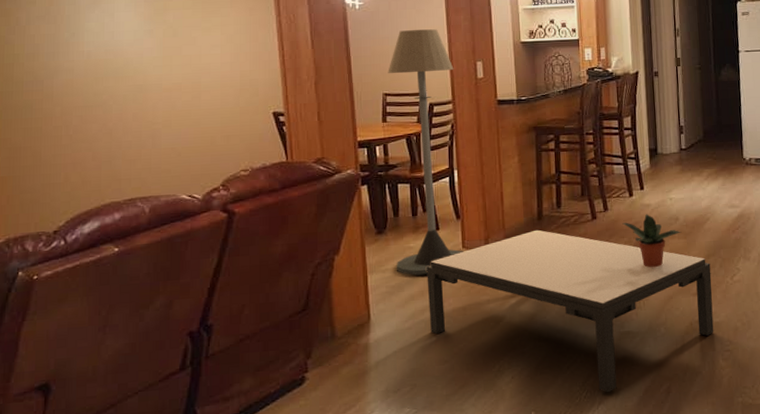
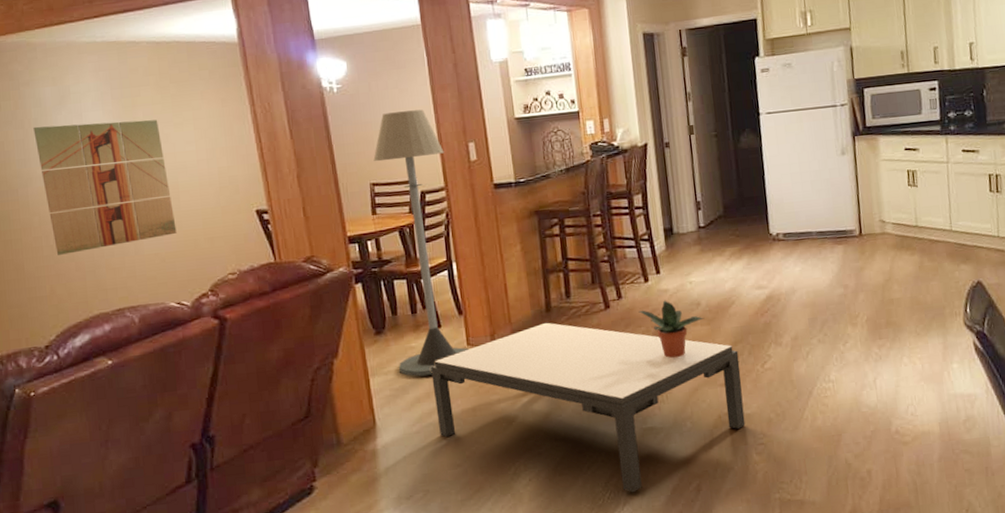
wall art: none [65,22,195,145] -> present [33,120,177,255]

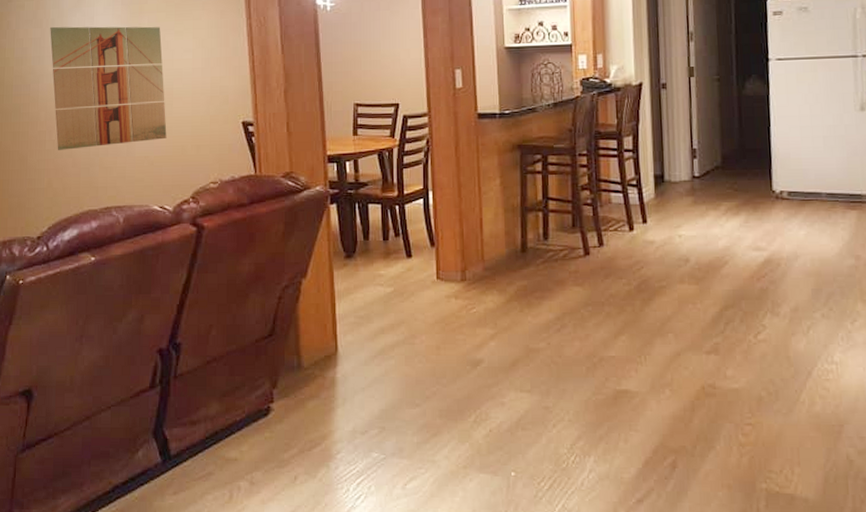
floor lamp: present [373,109,470,377] -> none [359,33,439,307]
coffee table: present [431,322,746,493] -> none [398,263,732,460]
potted plant: present [638,300,705,358] -> none [620,252,693,316]

